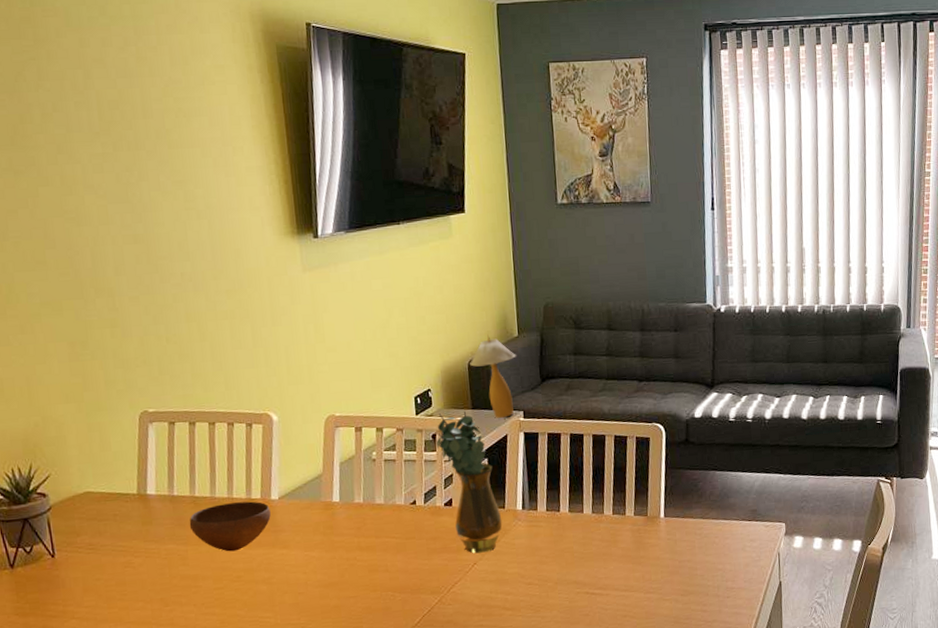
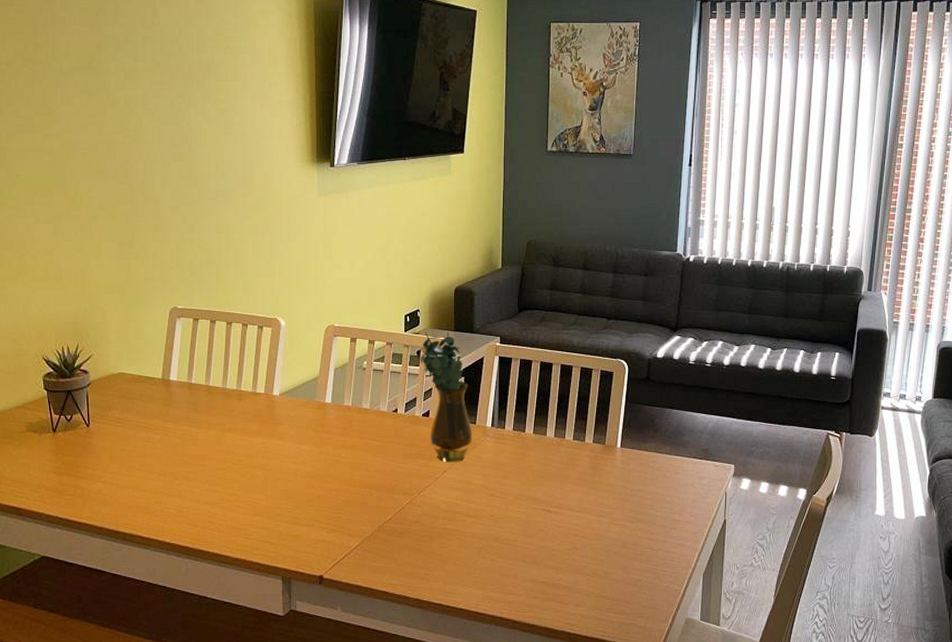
bowl: present [189,501,271,552] -> none [202,395,271,438]
table lamp: present [470,334,516,418] -> none [456,264,498,341]

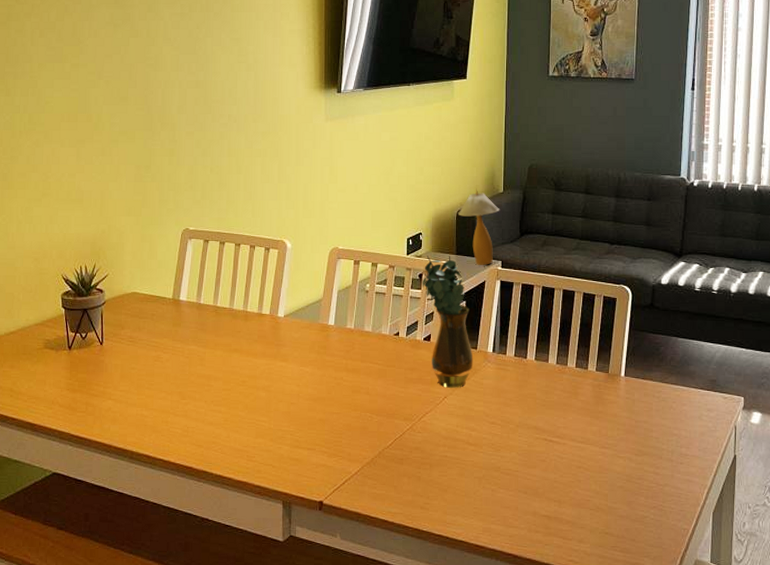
table lamp: none [456,264,498,341] -> present [458,188,500,265]

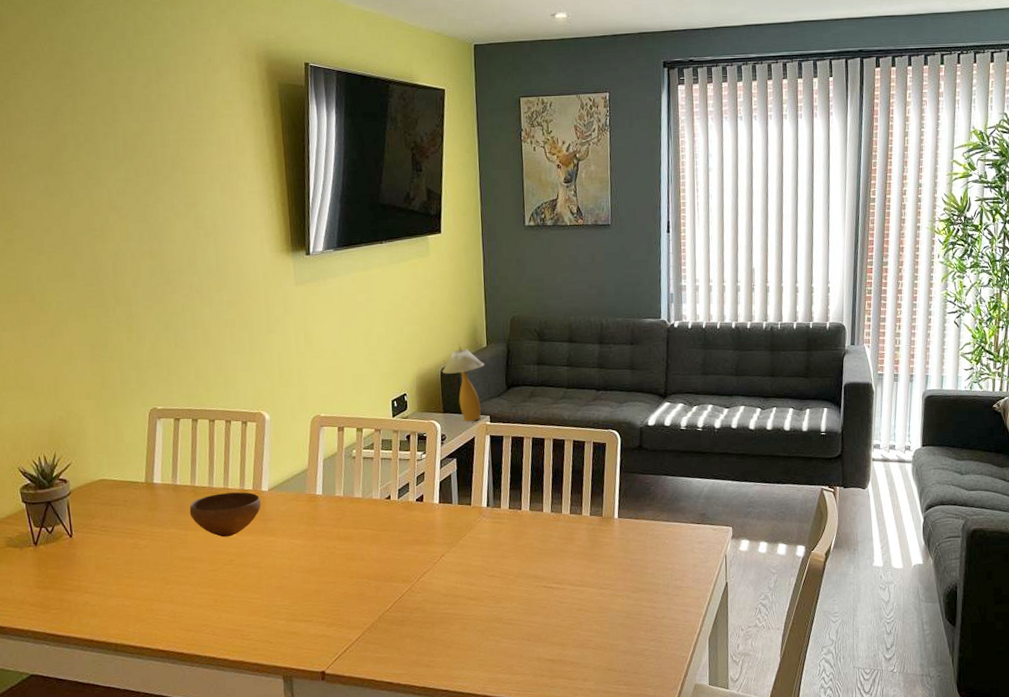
bowl: none [209,315,276,359] -> present [189,492,261,537]
vase: present [422,256,474,388] -> none [410,415,469,546]

